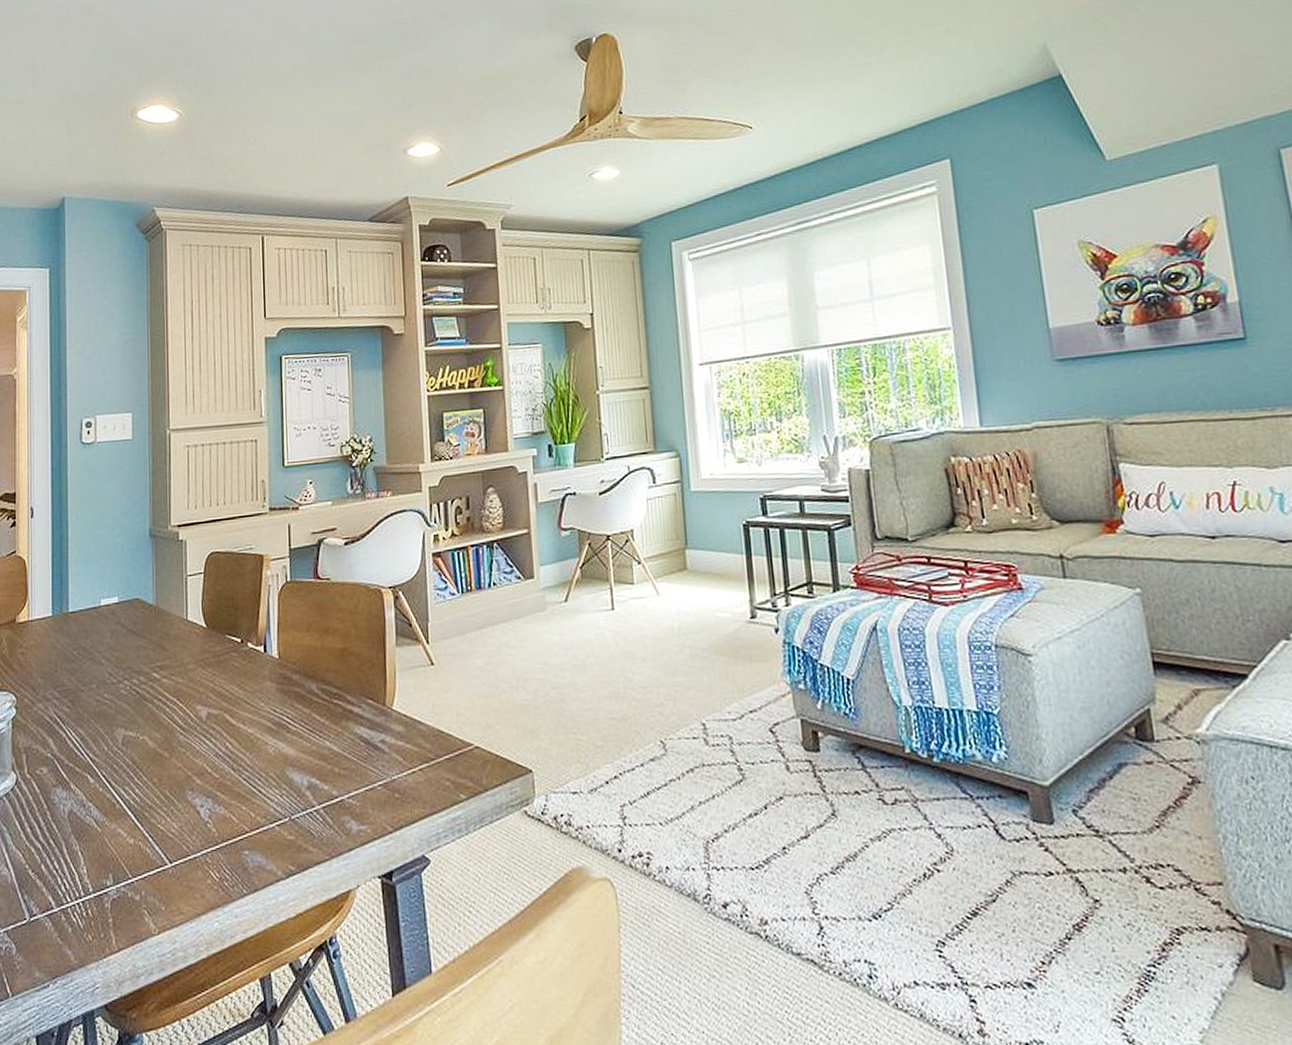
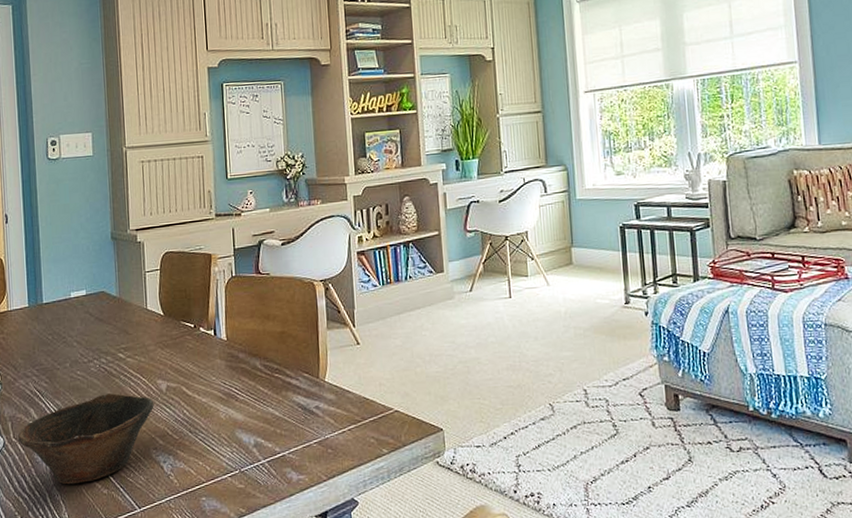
bowl: none [32,721,192,832] -> present [17,393,154,485]

